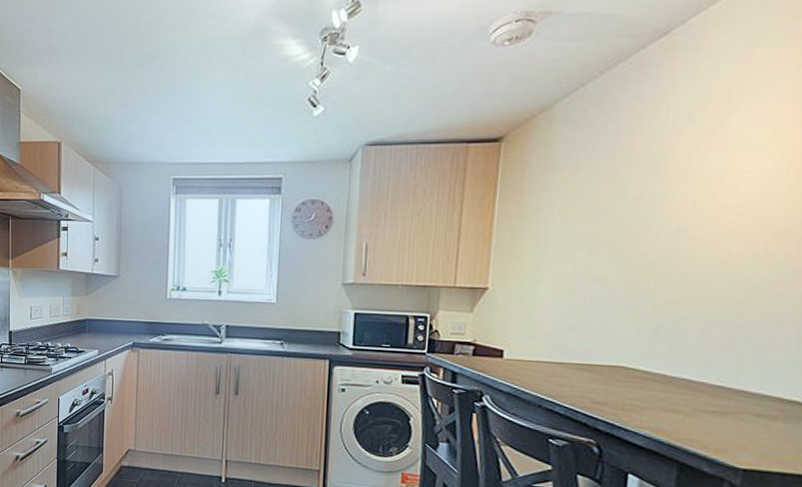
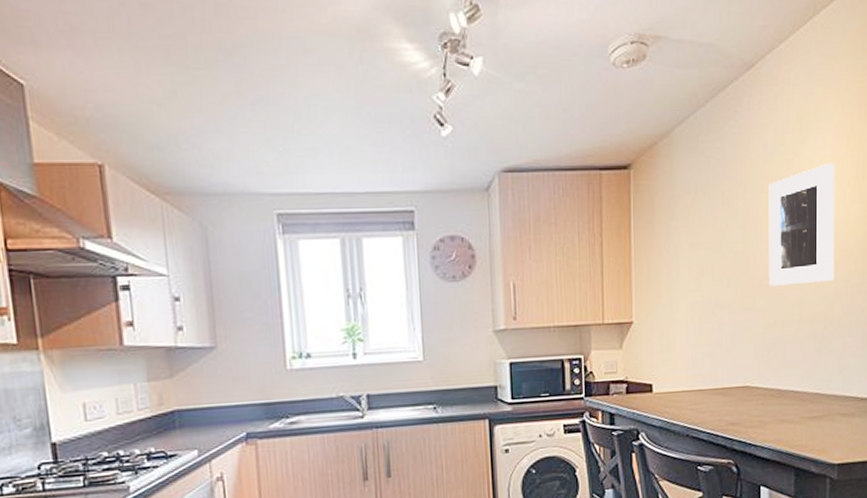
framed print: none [664,132,776,265] -> present [768,162,835,286]

